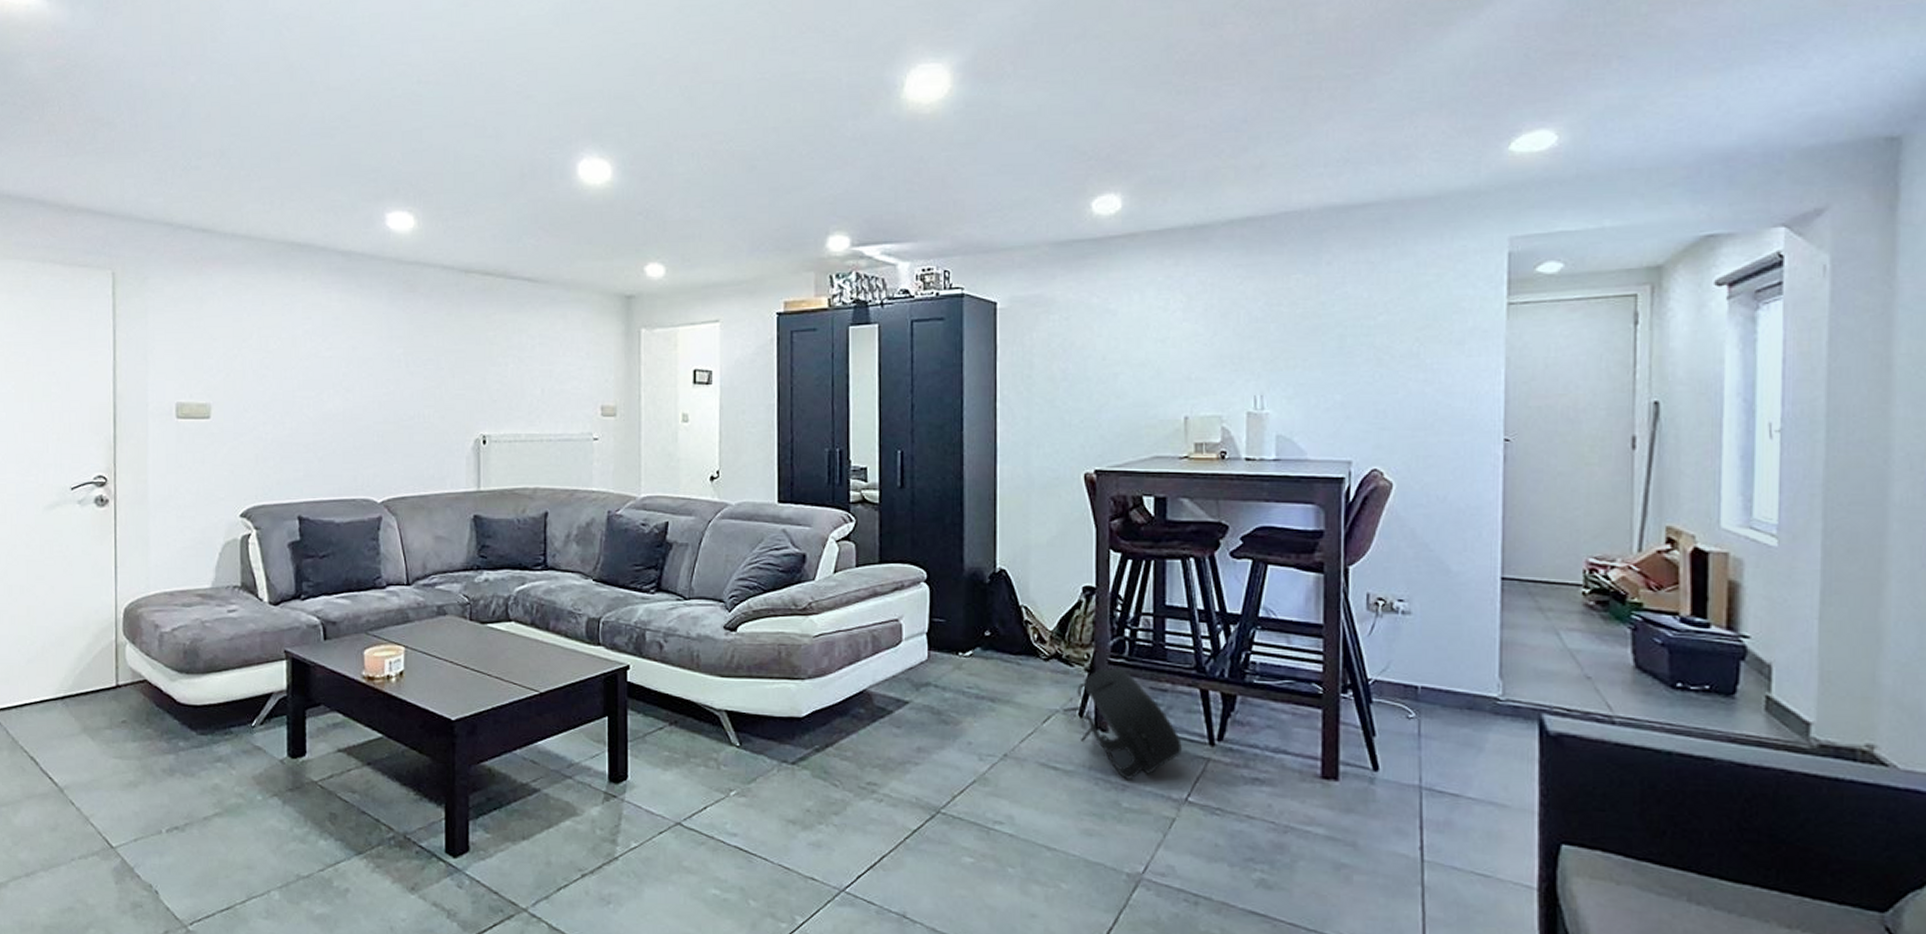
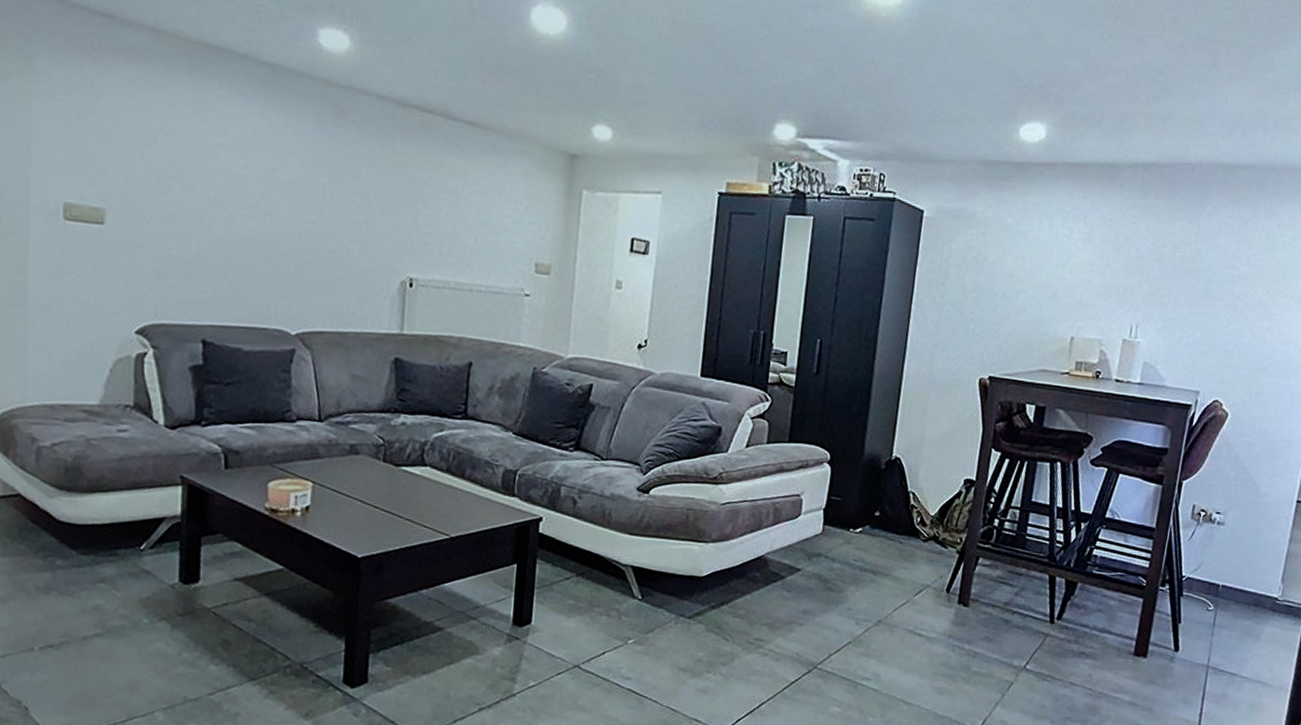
backpack: present [1062,668,1182,779] -> none [932,551,1028,648]

